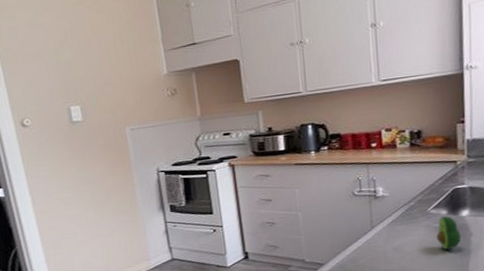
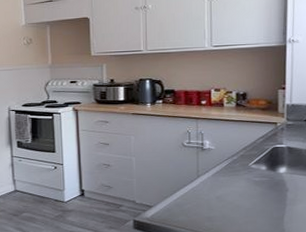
avocado: present [437,216,461,250] -> none [256,171,278,202]

